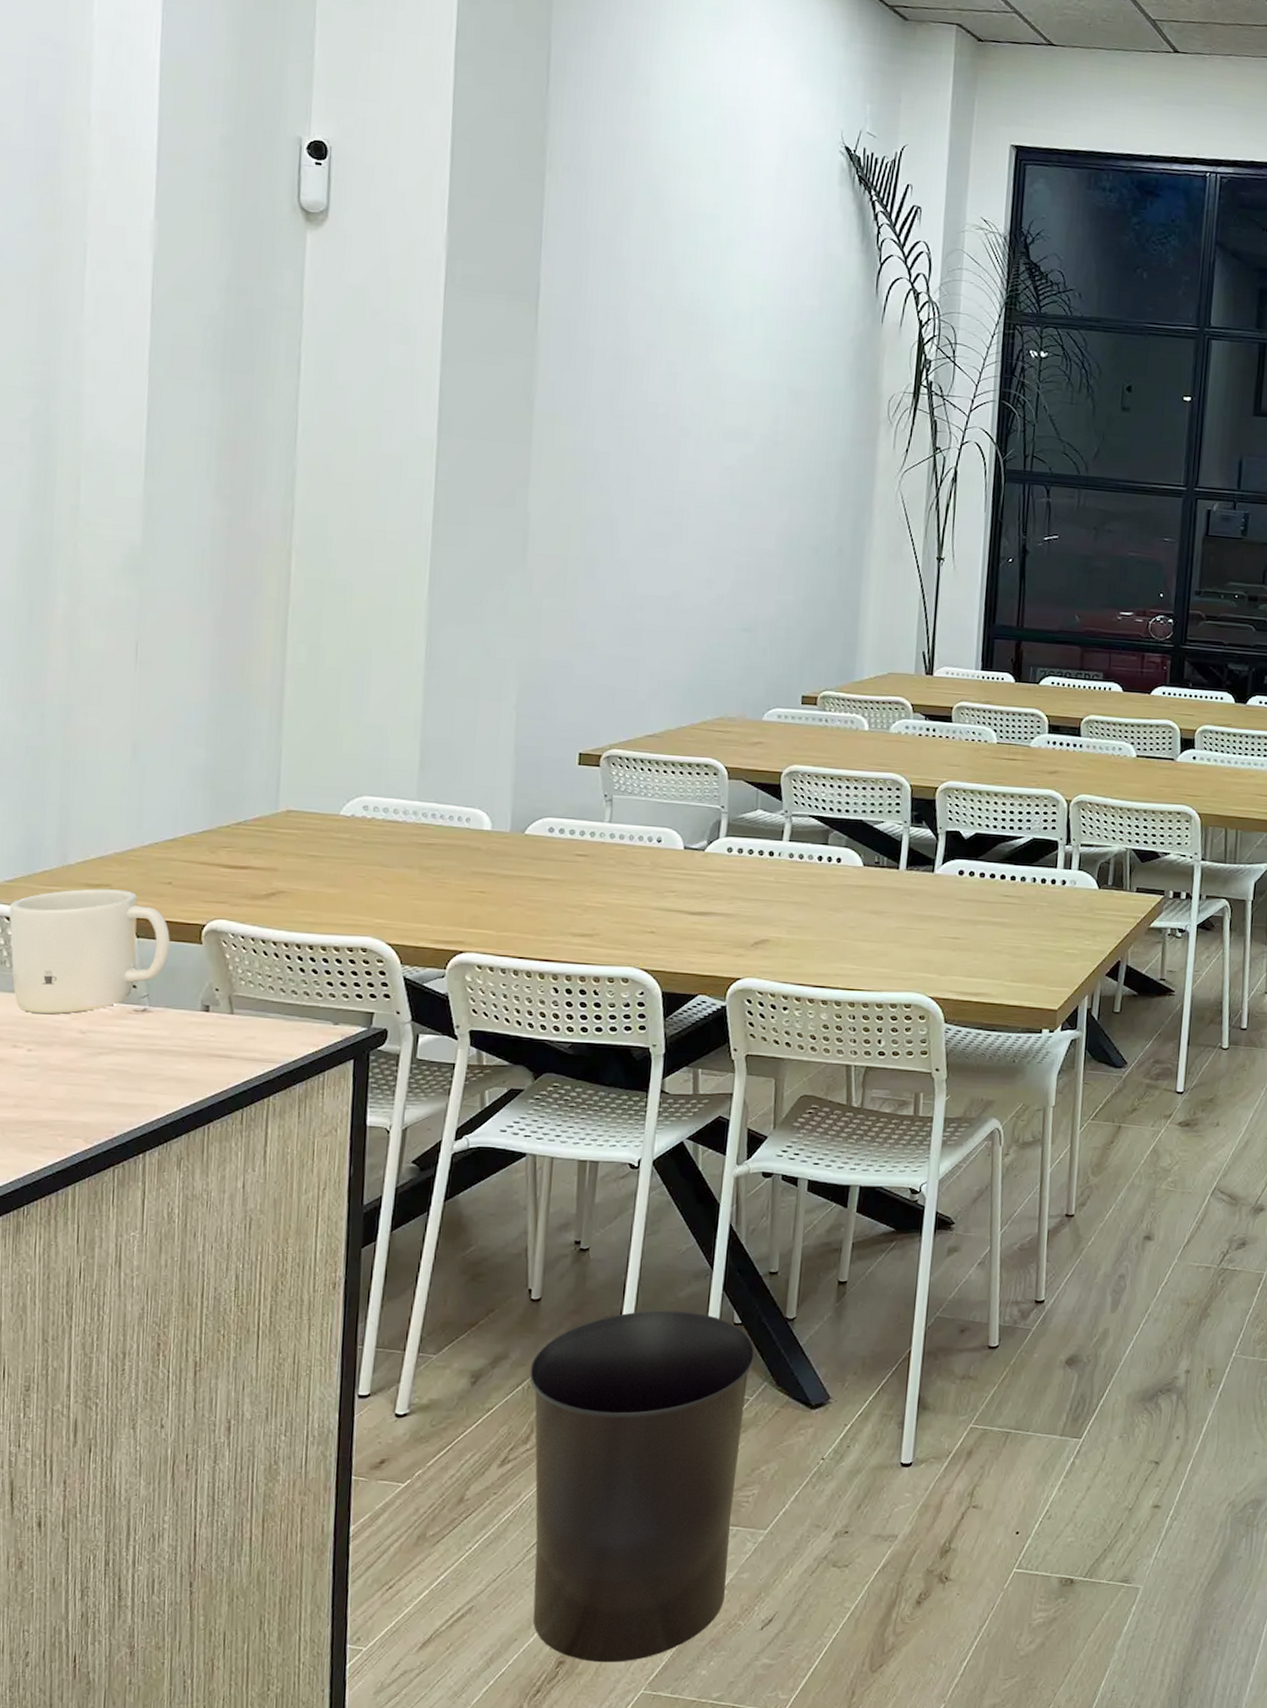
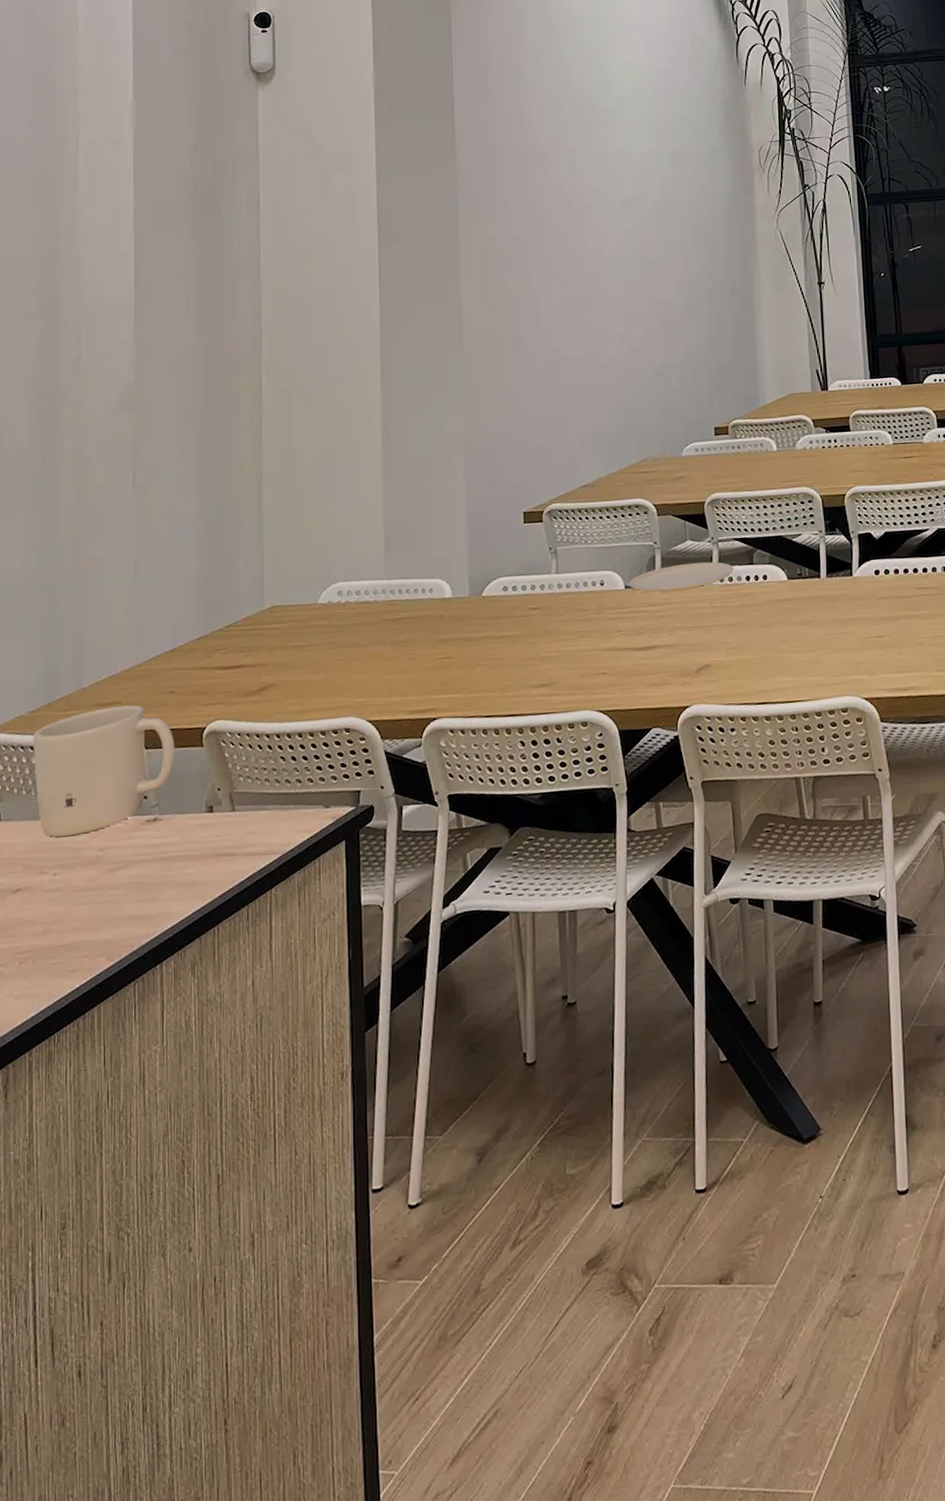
waste bin: present [529,1310,755,1663] -> none [531,1055,744,1458]
plate: none [688,833,807,861] -> present [628,561,734,593]

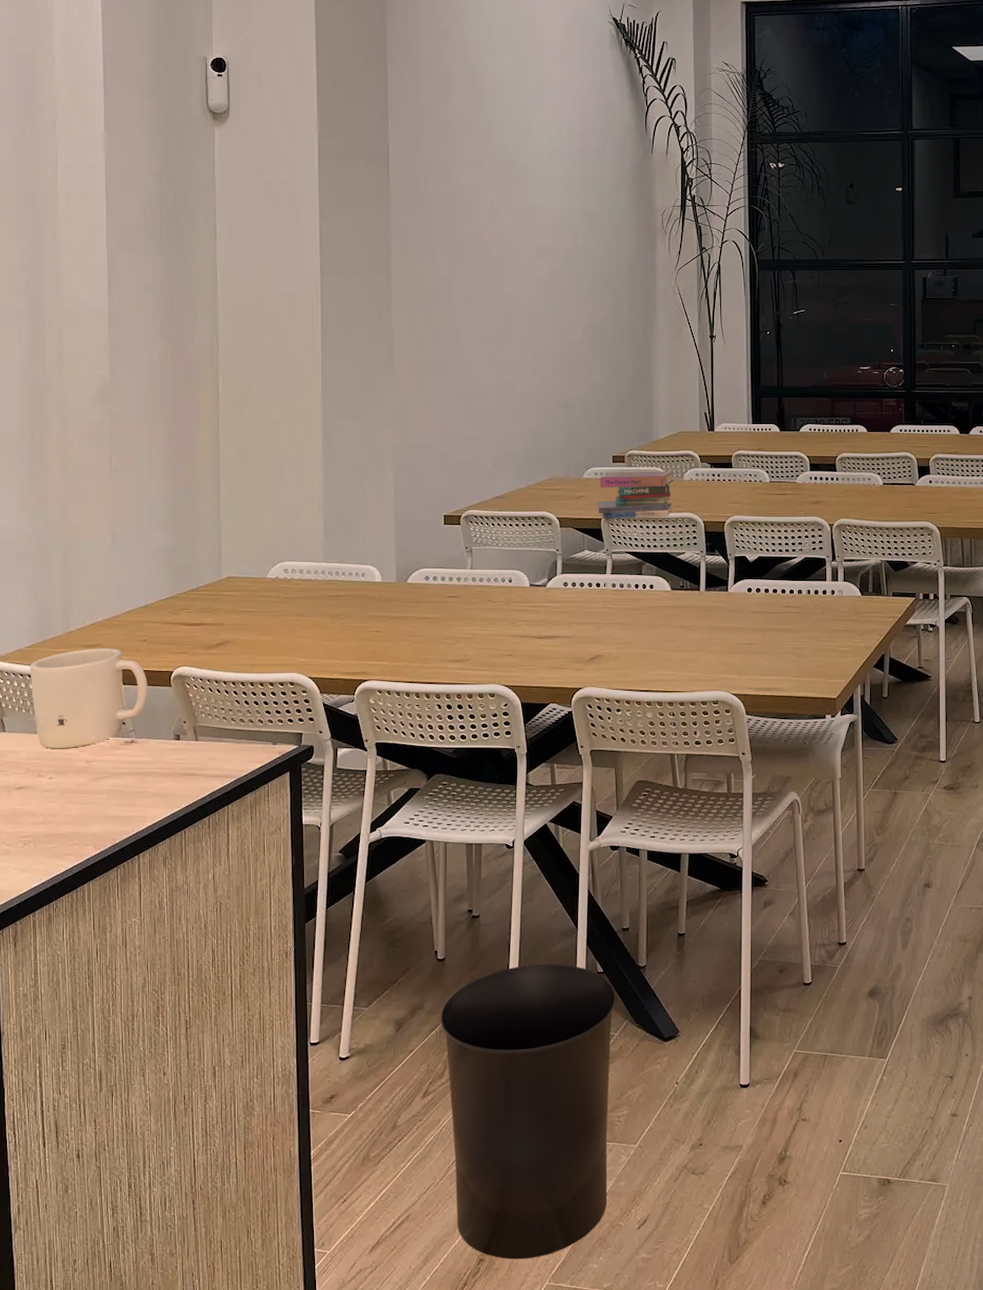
waste bin: none [531,1055,744,1458] -> present [440,963,616,1260]
plate: present [628,561,734,593] -> none [533,569,625,592]
books: none [698,439,785,503] -> present [597,471,674,519]

